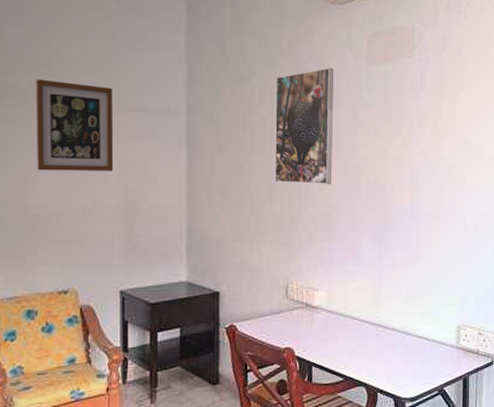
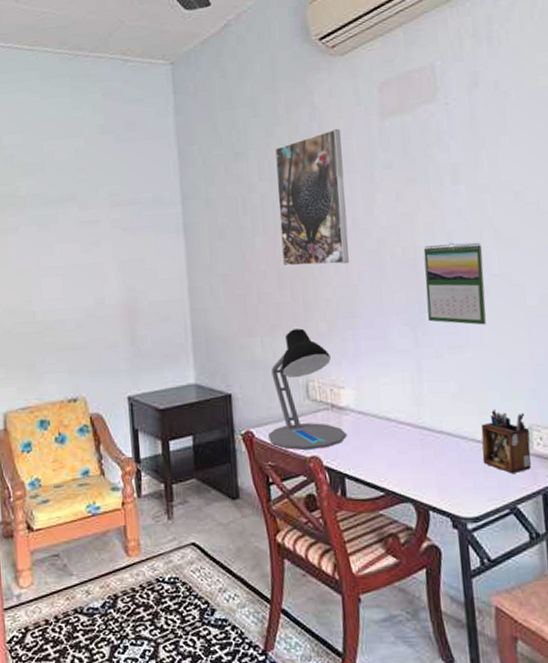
wall art: present [36,79,114,171] -> none [33,183,113,276]
desk lamp: none [250,237,316,342] -> present [268,328,346,450]
calendar: none [390,175,436,244] -> present [423,242,486,325]
desk organizer: none [422,311,459,362] -> present [481,408,531,473]

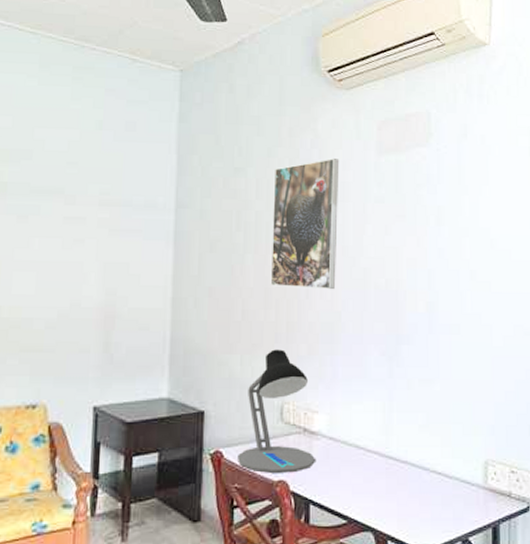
calendar: present [423,242,486,325] -> none [403,280,458,361]
desk organizer: present [481,408,531,473] -> none [441,442,486,506]

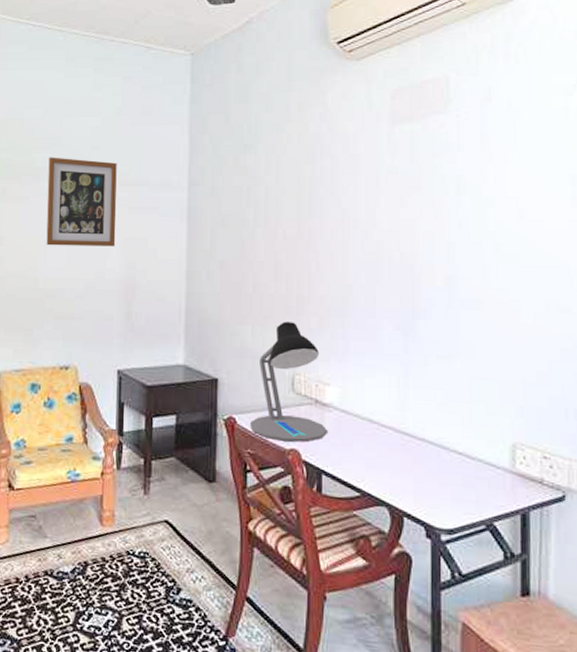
wall art: none [12,171,97,272] -> present [46,157,117,247]
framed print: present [270,158,340,290] -> none [280,131,350,264]

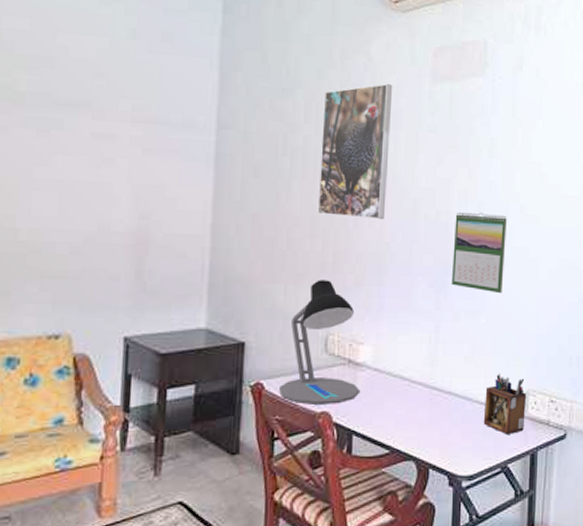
wall art: present [46,157,117,247] -> none [31,80,129,194]
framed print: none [280,131,350,264] -> present [317,84,393,220]
calendar: none [419,253,481,338] -> present [451,212,507,294]
desk organizer: none [462,422,514,490] -> present [483,373,527,434]

